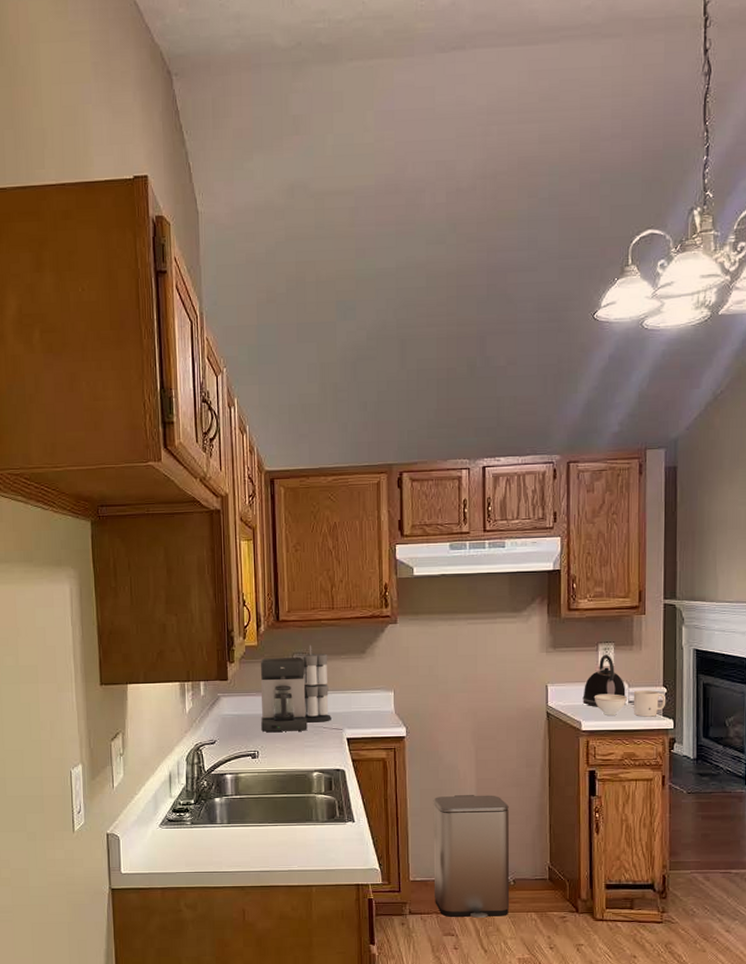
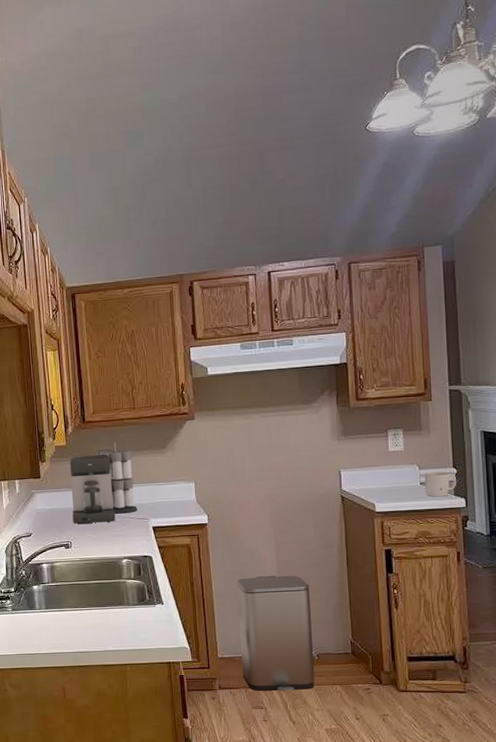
kettle: present [582,654,626,707] -> none [375,439,417,490]
bowl: present [594,694,627,716] -> none [386,476,418,498]

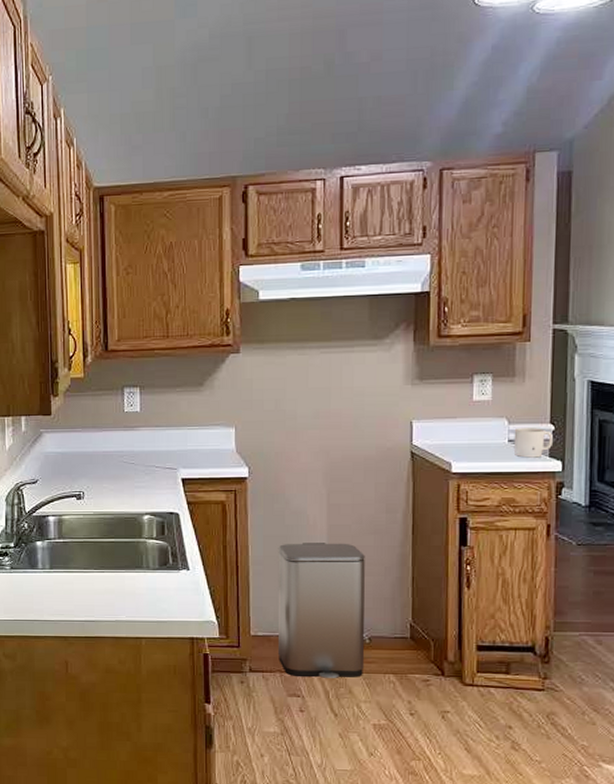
coffee maker: present [69,454,116,524] -> none [86,390,138,471]
spice rack: present [100,442,137,514] -> none [124,376,165,461]

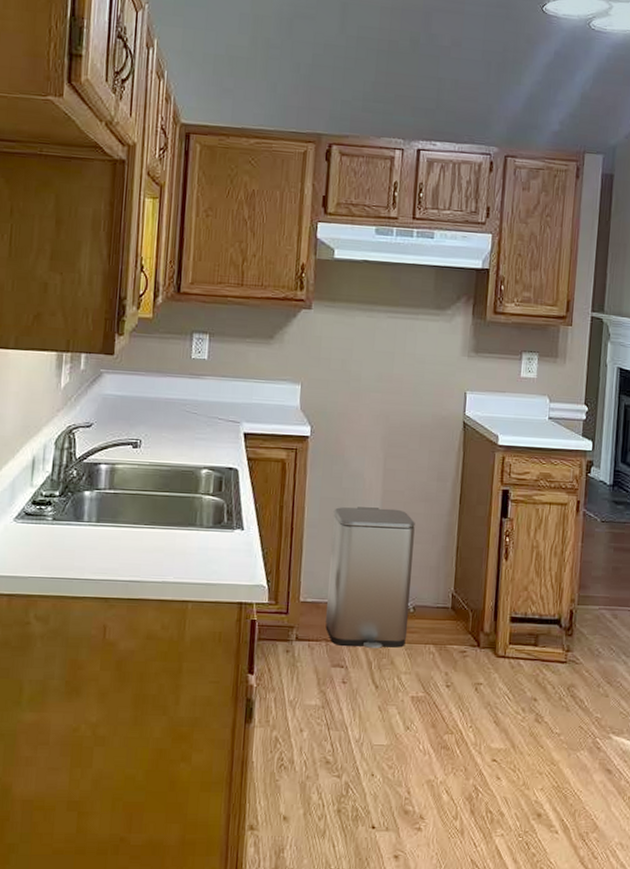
mug: present [513,428,554,458] -> none [552,406,587,436]

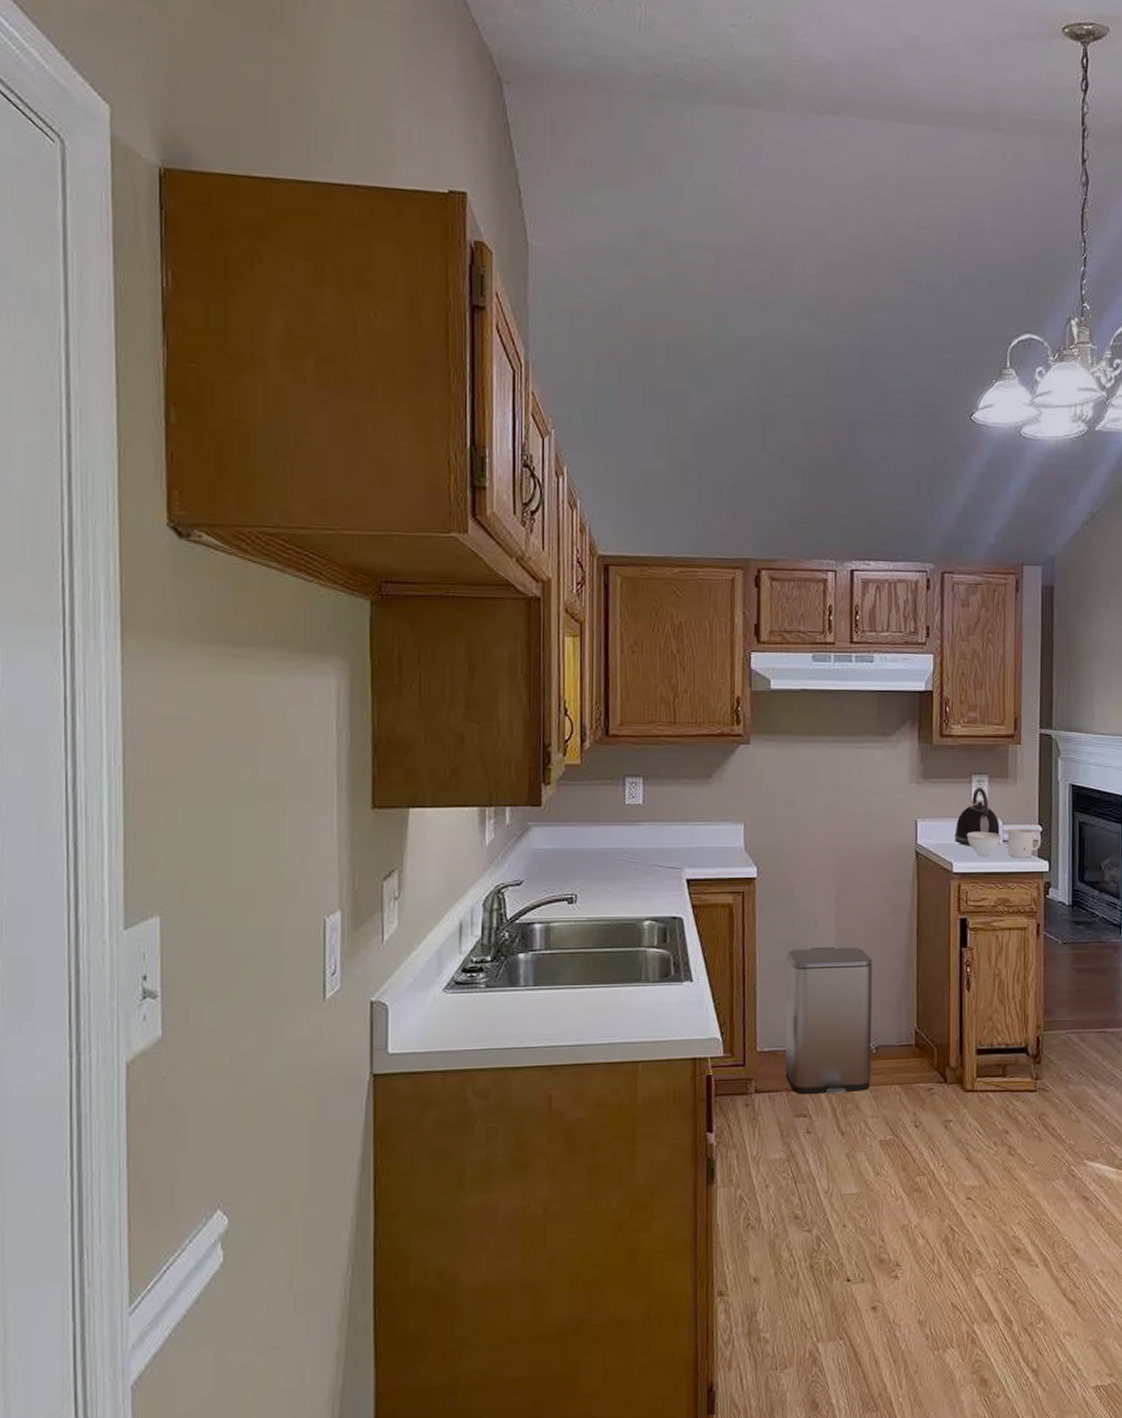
kettle: none [501,364,547,421] -> present [954,787,1000,846]
bowl: none [513,407,547,432] -> present [966,831,1001,857]
mug: none [552,406,587,436] -> present [1007,828,1042,858]

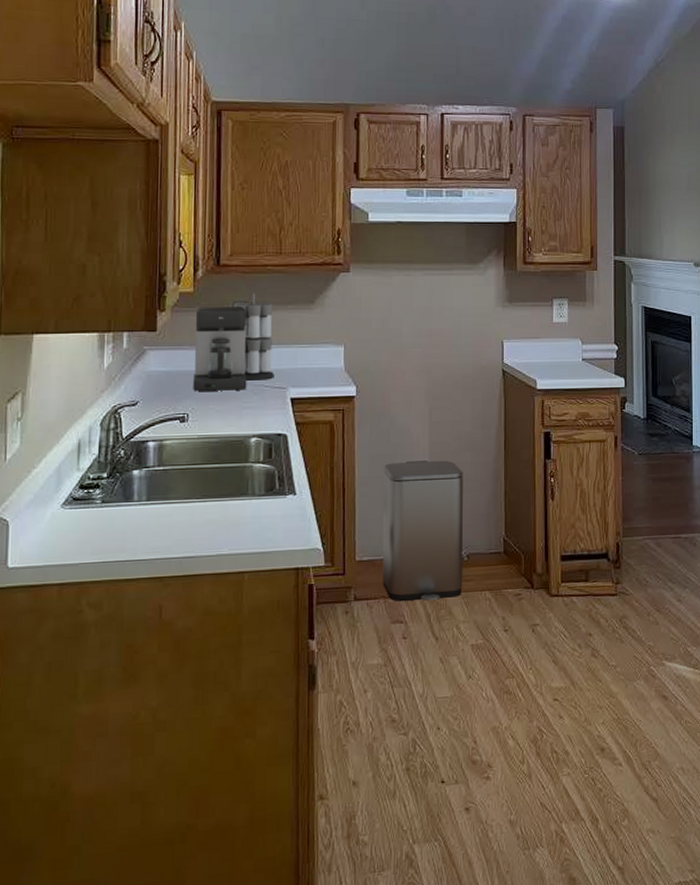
coffee maker: none [581,780,639,871] -> present [193,307,247,391]
spice rack: none [626,765,669,860] -> present [235,292,274,381]
kettle: present [954,787,1000,846] -> none [538,309,579,365]
bowl: present [966,831,1001,857] -> none [548,351,580,374]
mug: present [1007,828,1042,858] -> none [586,348,618,375]

